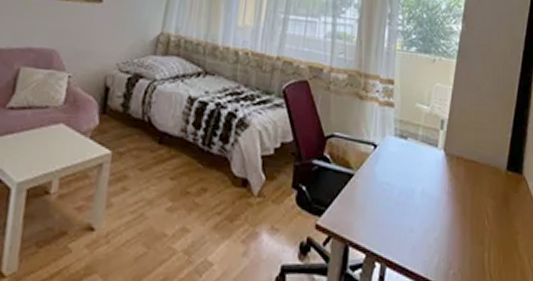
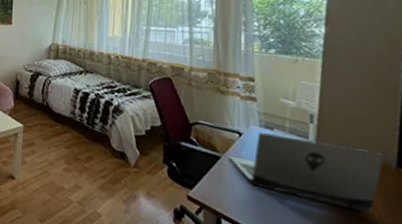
laptop computer: none [361,143,499,219] -> present [228,132,385,212]

